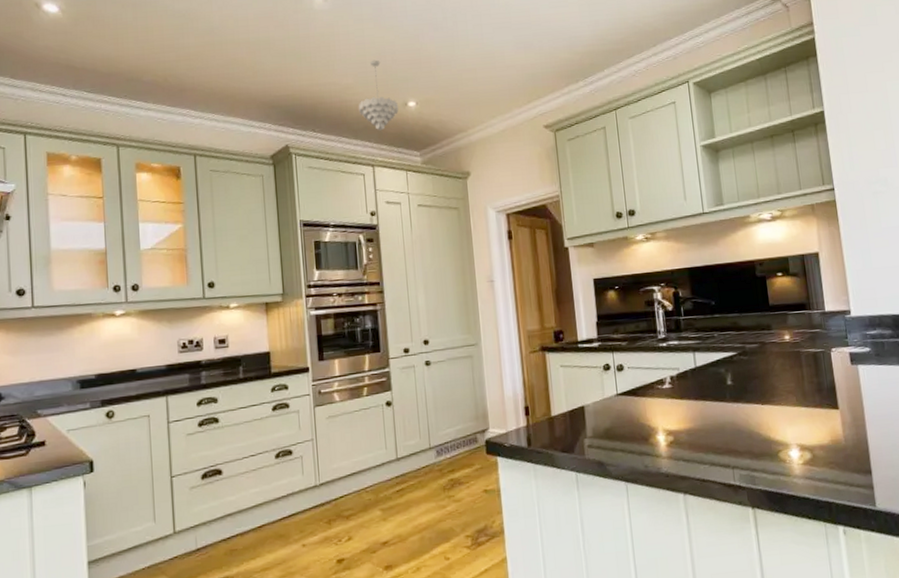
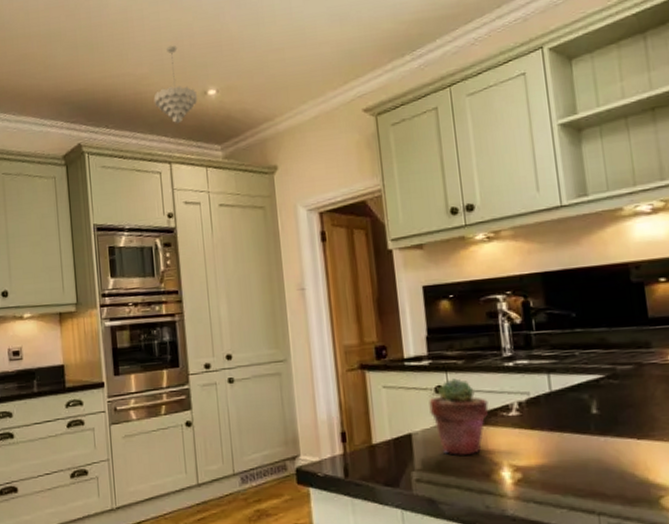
potted succulent: none [598,357,647,424] -> present [429,378,489,456]

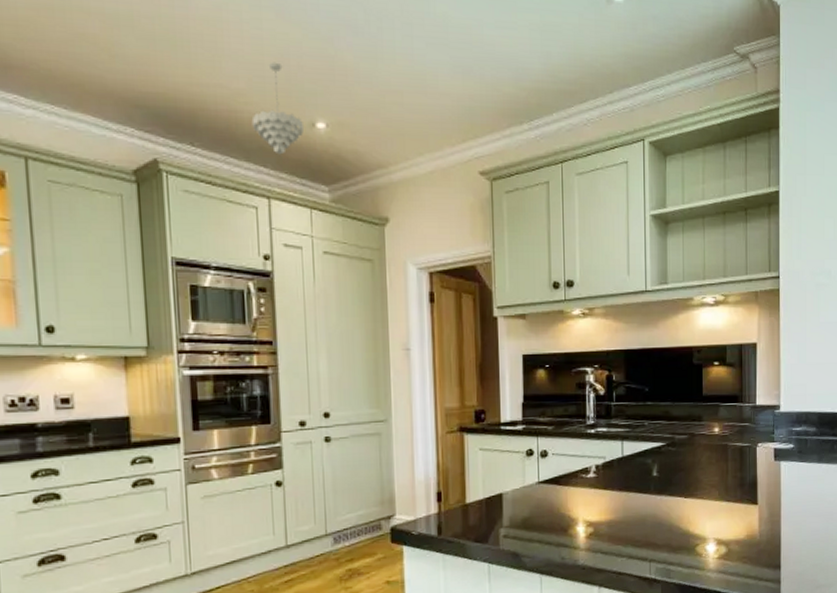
potted succulent: present [429,378,489,456] -> none [520,443,571,514]

